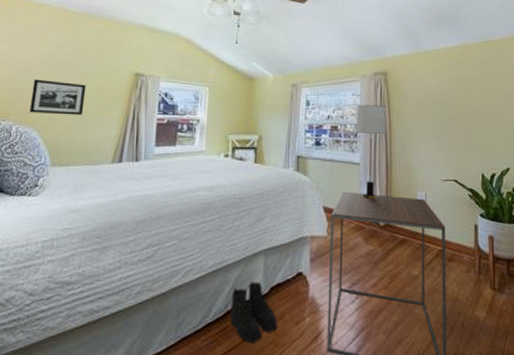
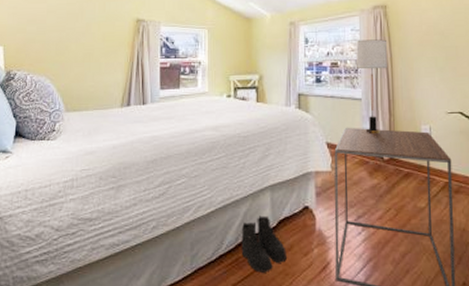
picture frame: present [29,79,86,115] -> none [41,29,91,63]

